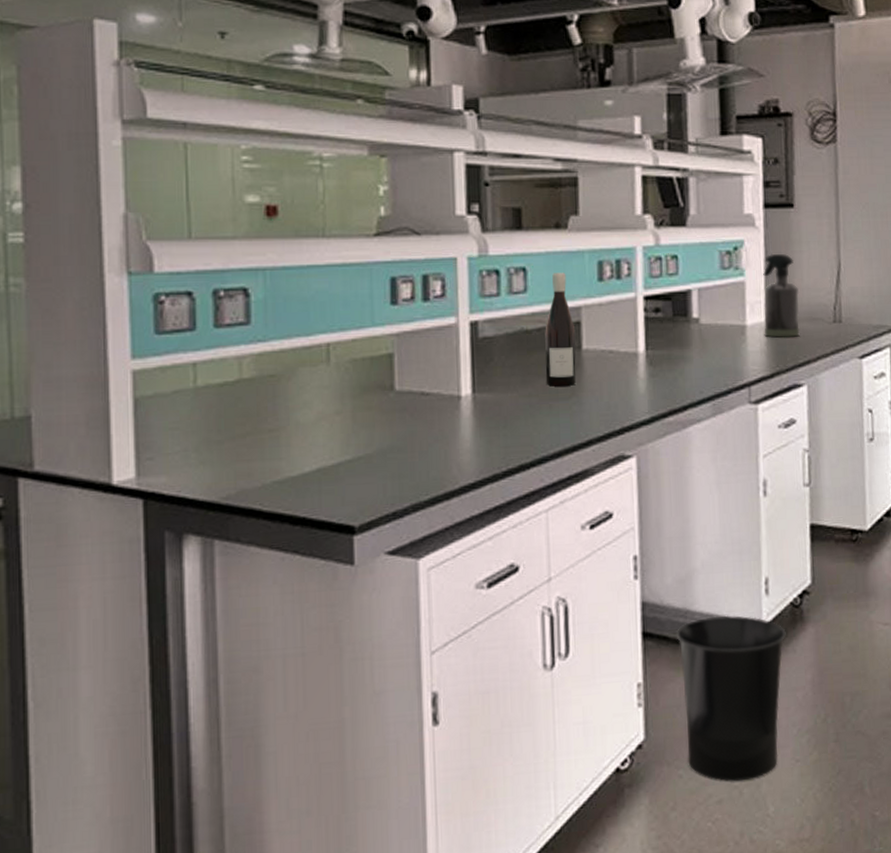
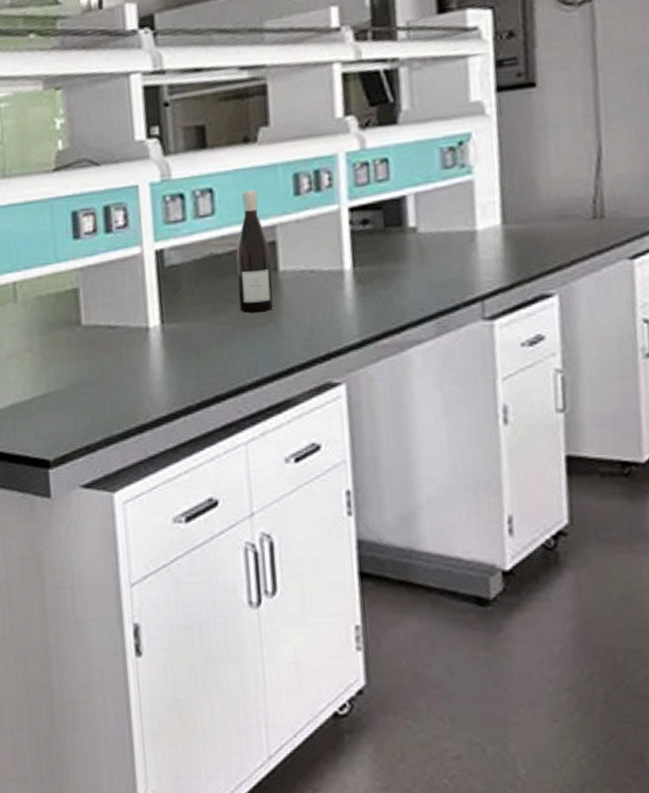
waste bin: present [677,615,786,781] -> none [400,556,537,737]
spray bottle: present [763,254,800,338] -> none [497,143,547,243]

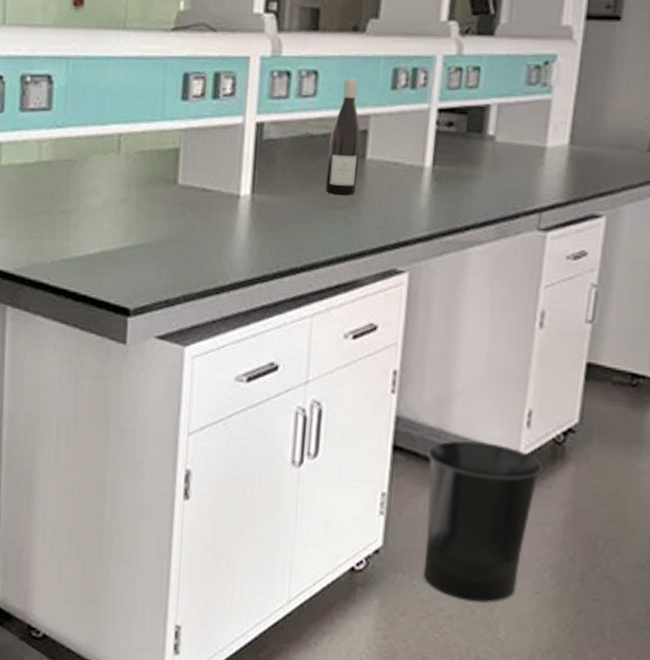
waste bin: none [400,556,537,737] -> present [423,440,543,602]

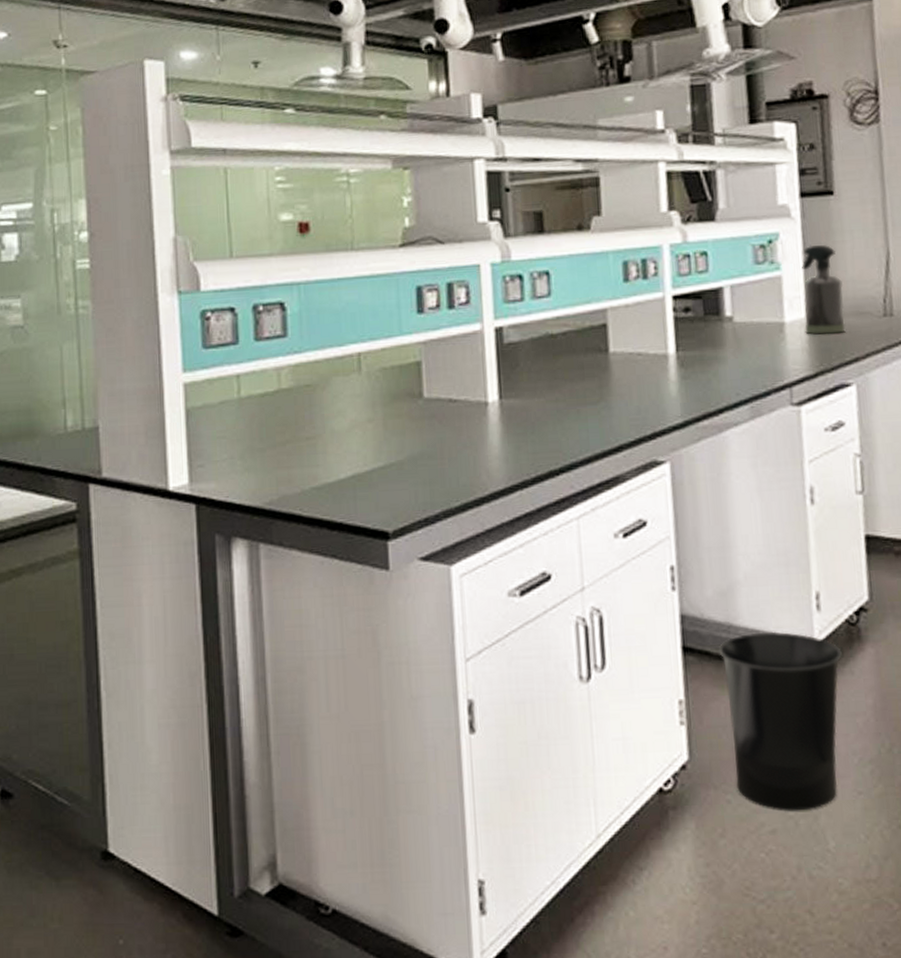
bottle: present [325,78,361,195] -> none [570,275,604,391]
spray bottle: none [565,72,613,164] -> present [802,245,846,335]

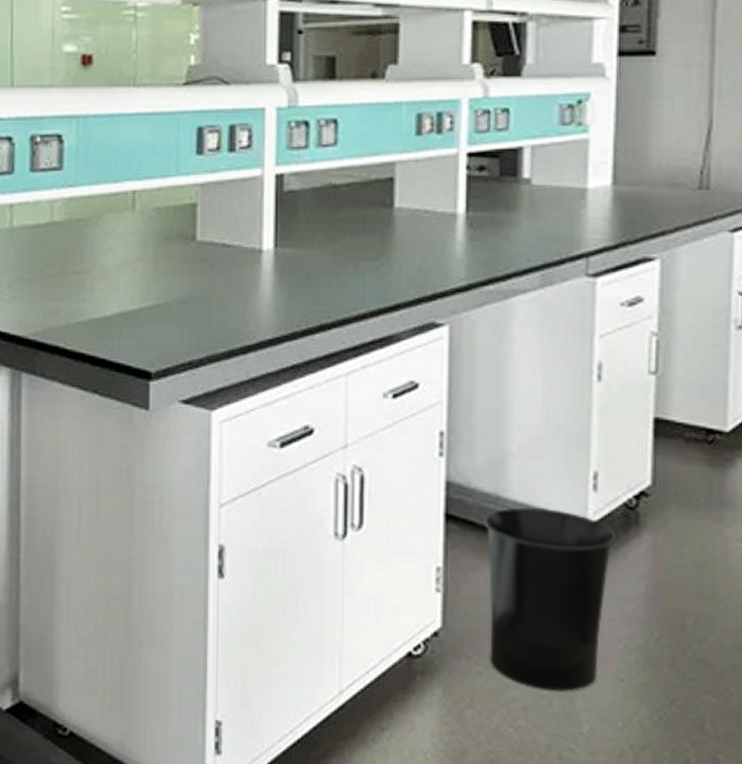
spray bottle: present [802,245,846,335] -> none [609,109,657,204]

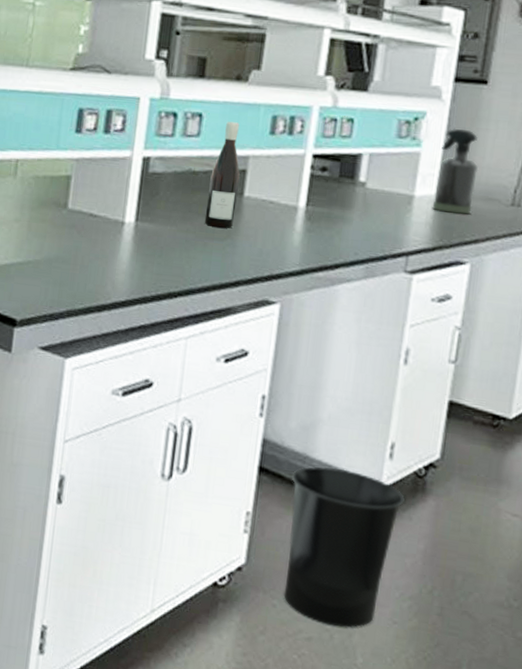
bottle: none [352,125,387,245] -> present [204,121,240,228]
spray bottle: none [609,109,657,204] -> present [432,129,479,215]

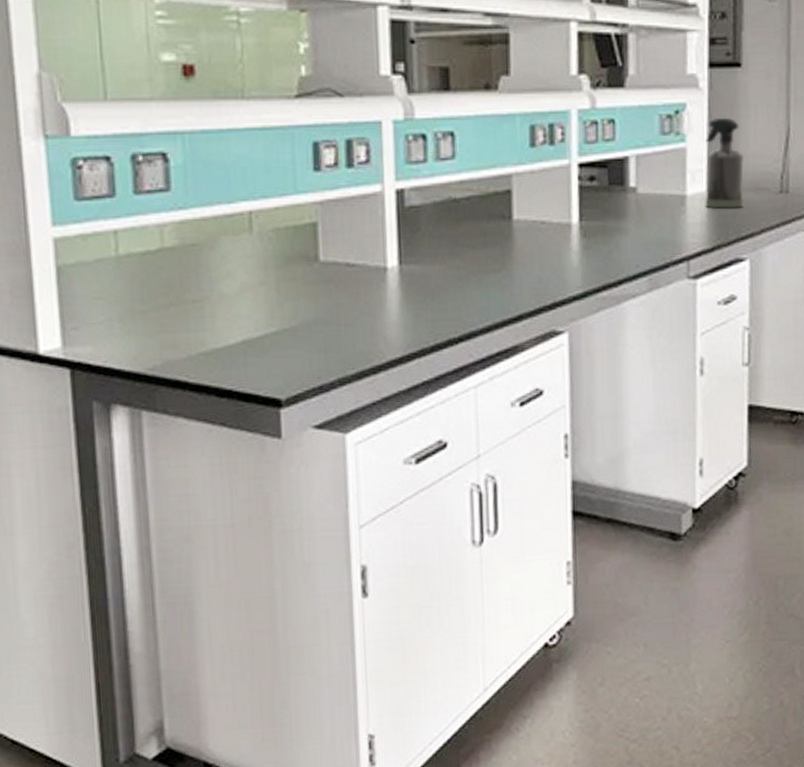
bottle: present [204,121,240,228] -> none [474,137,507,259]
waste bin: present [284,466,405,627] -> none [607,496,720,659]

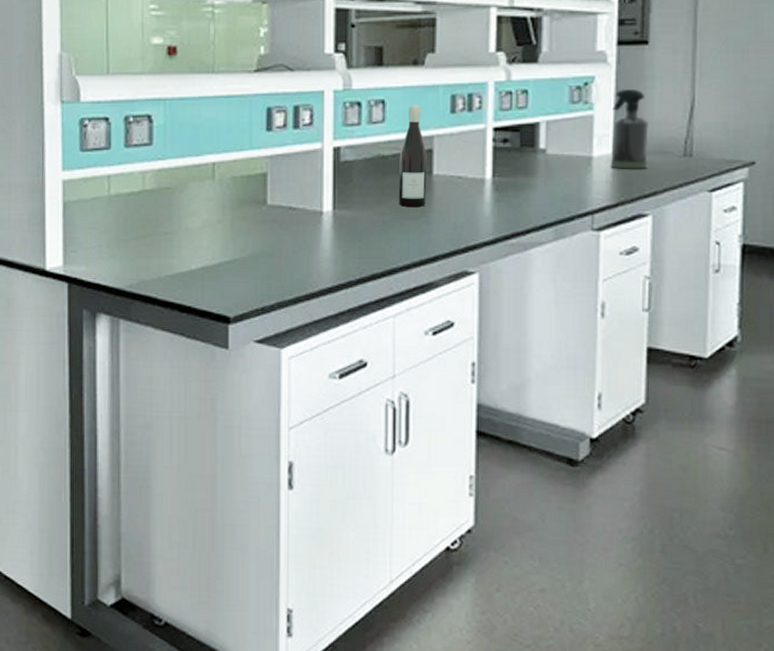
bottle: none [474,137,507,259] -> present [398,105,427,207]

